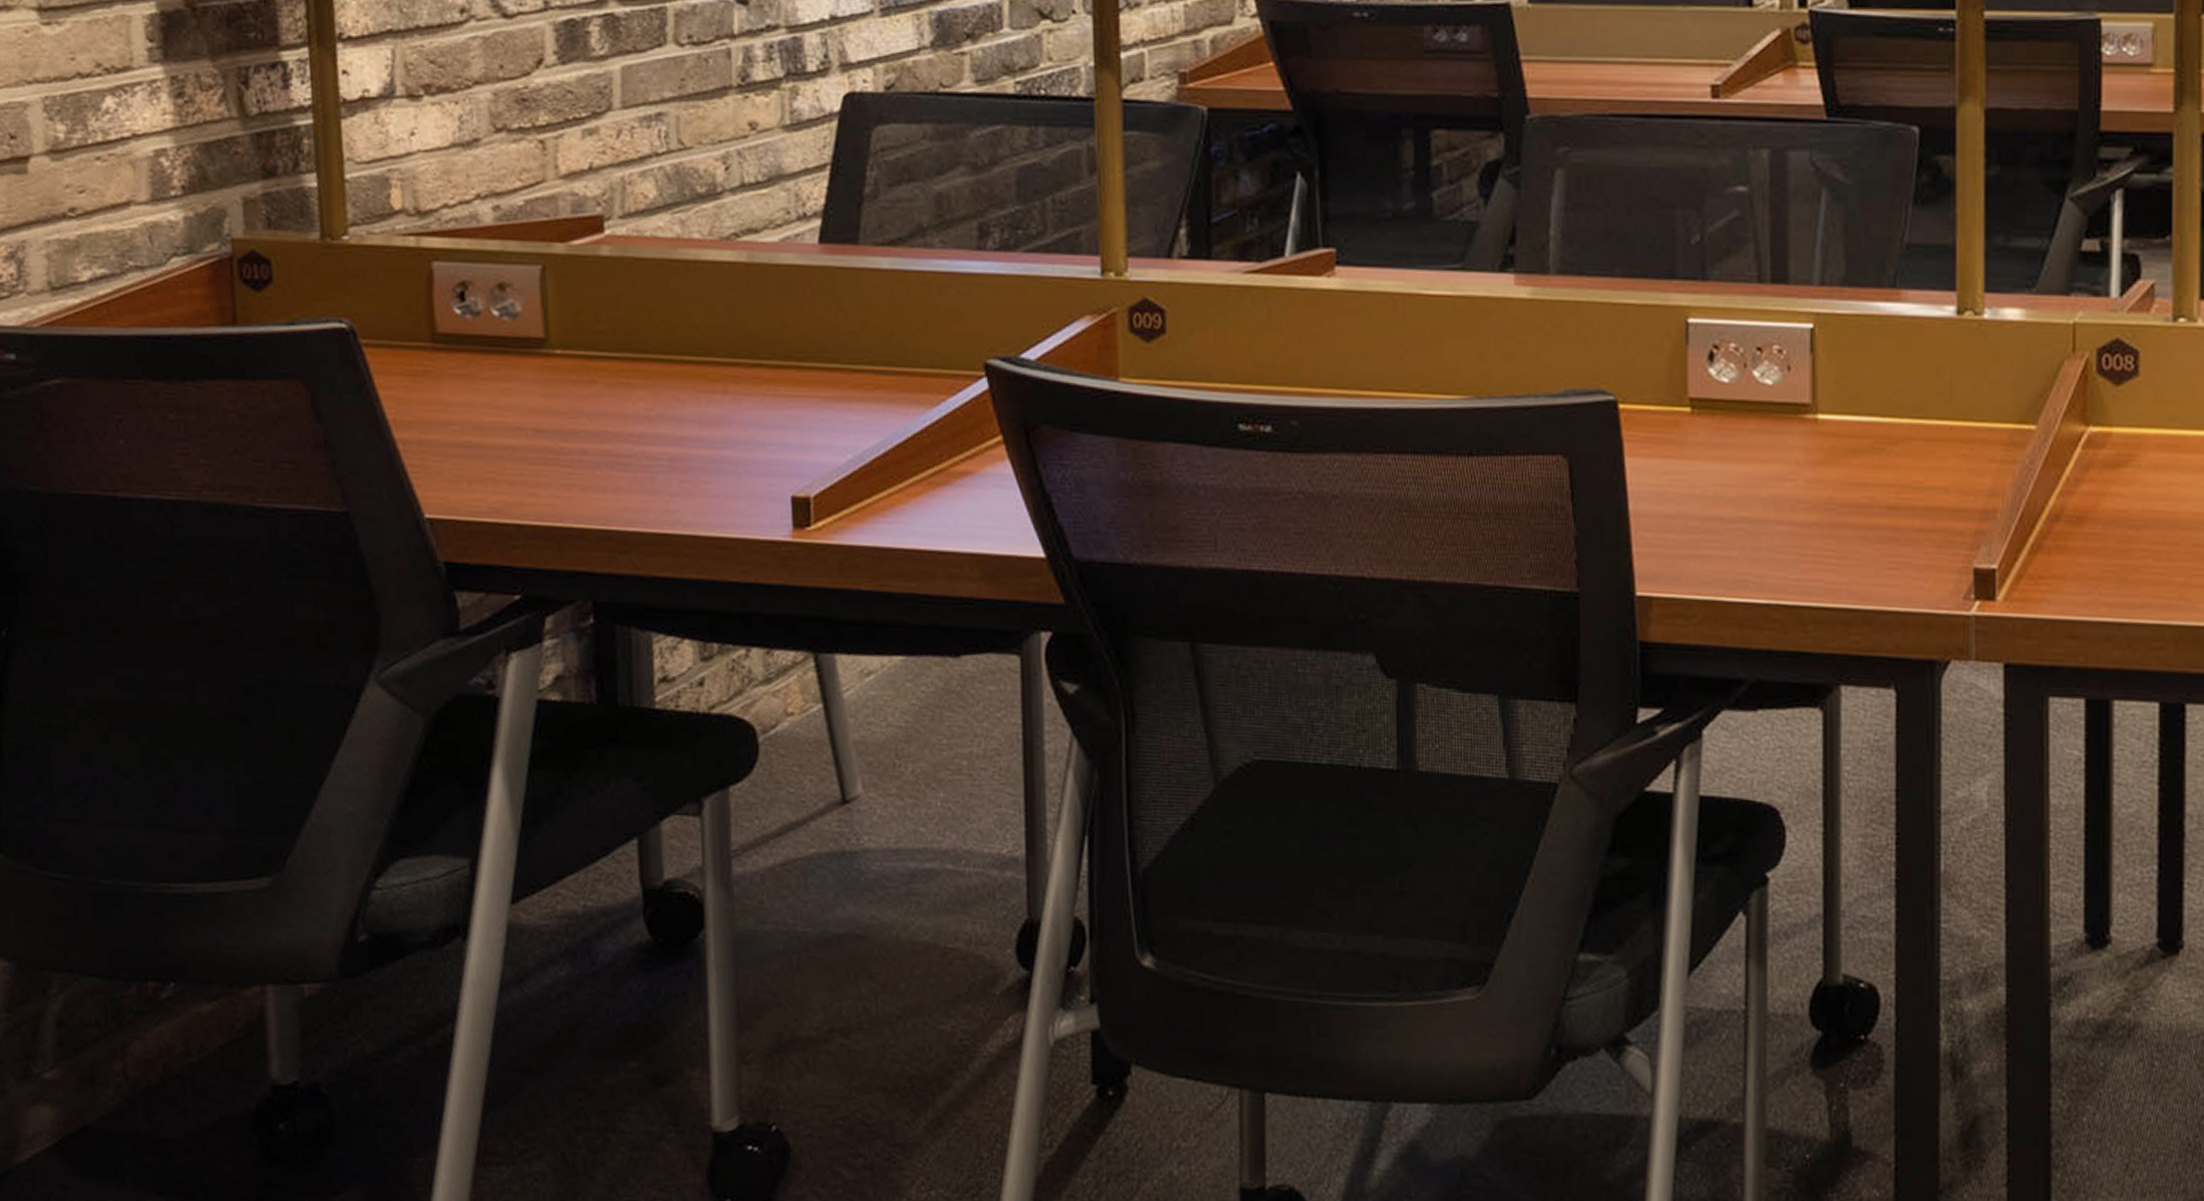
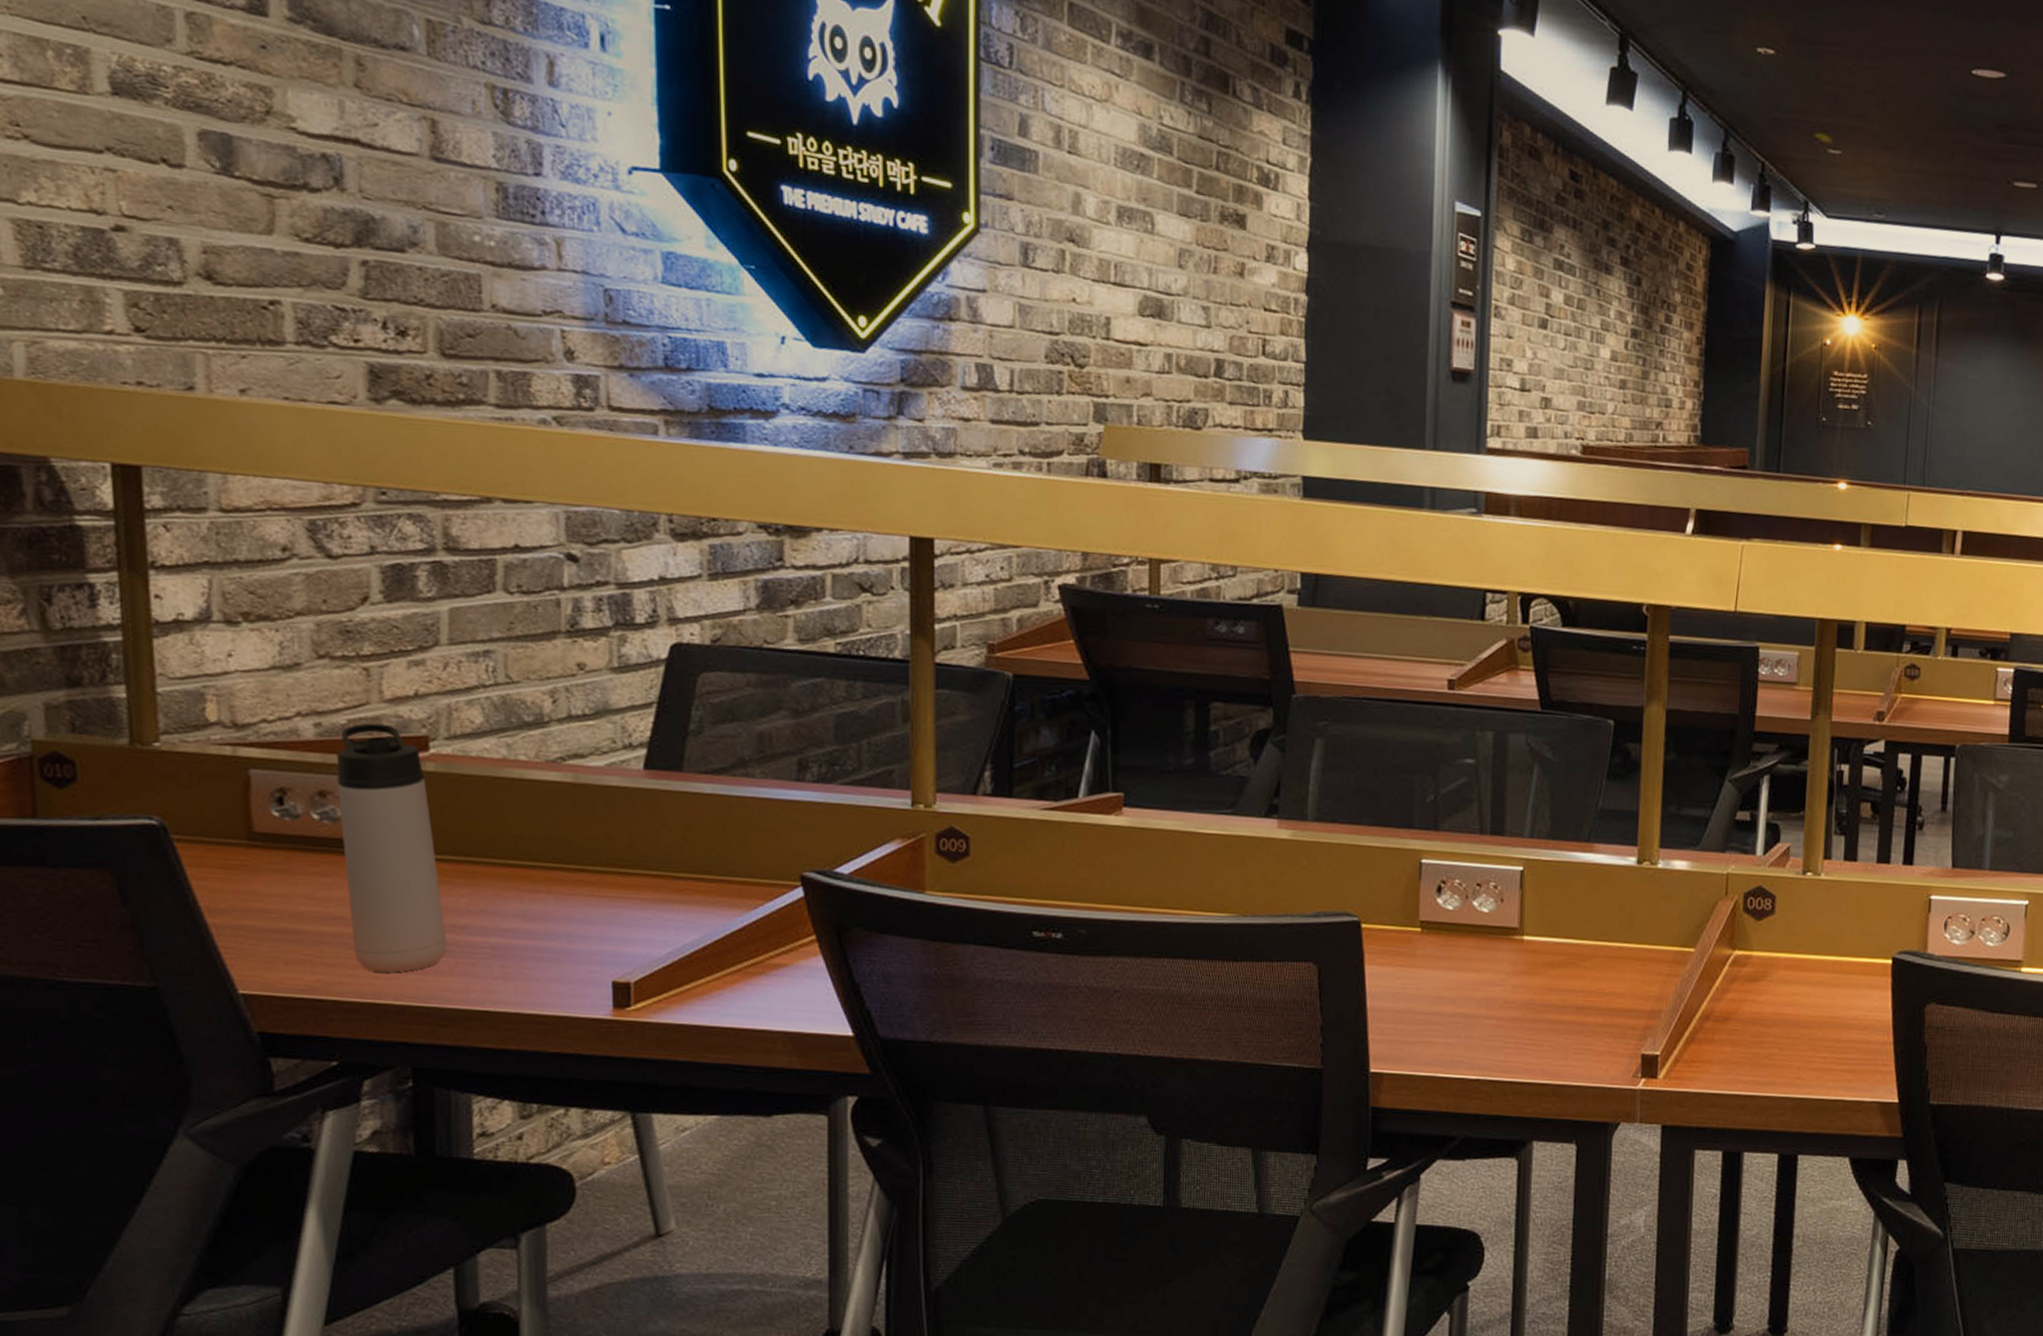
thermos bottle: none [515,203,625,490] -> present [337,723,447,972]

